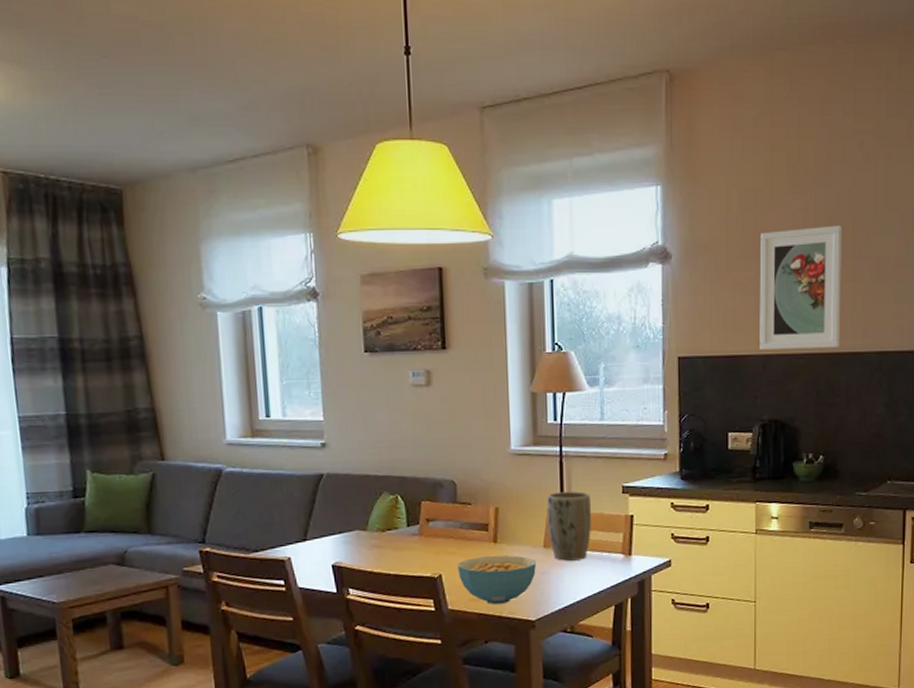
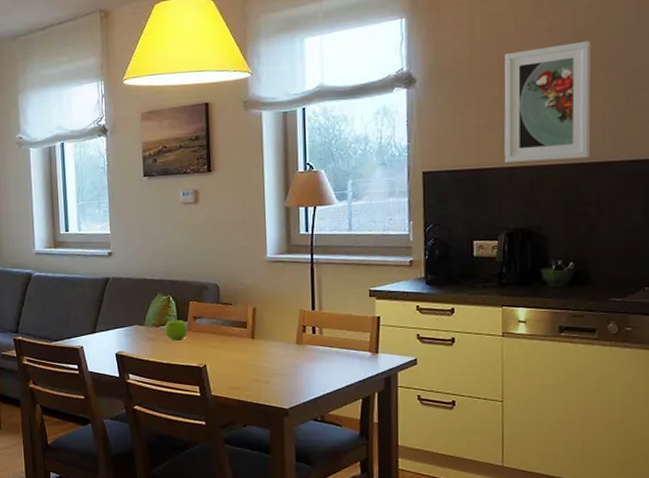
fruit: none [386,517,420,547] -> present [160,315,188,341]
cereal bowl: present [458,555,536,604] -> none [220,349,289,393]
plant pot: present [547,491,592,561] -> none [299,294,341,357]

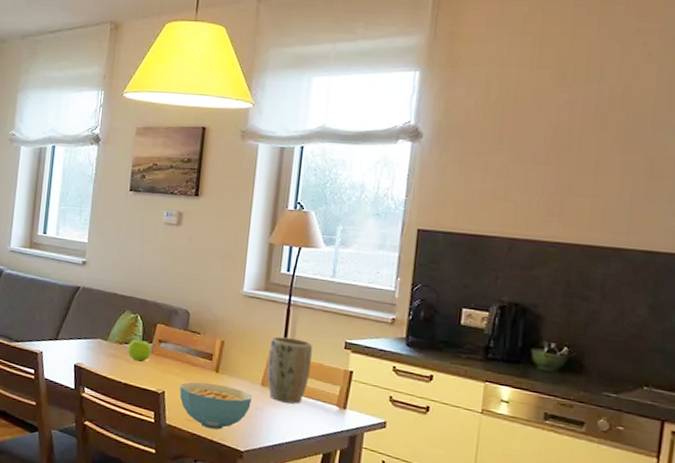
cereal bowl: none [220,349,289,393] -> present [179,381,252,430]
plant pot: none [299,294,341,357] -> present [267,336,313,404]
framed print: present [504,41,591,162] -> none [506,120,613,241]

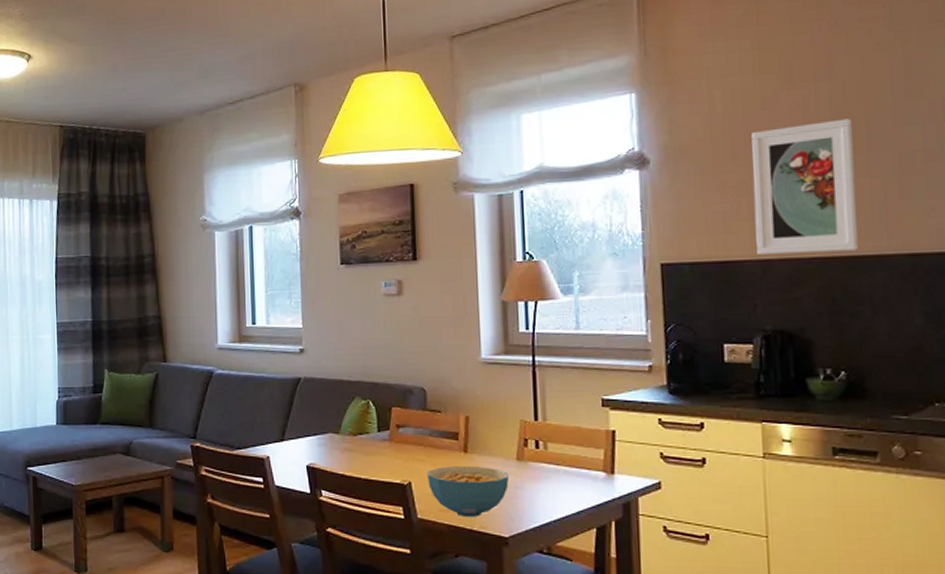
fruit: present [124,334,152,362] -> none [358,422,390,452]
plant pot: present [267,336,313,404] -> none [519,403,569,476]
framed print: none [506,120,613,241] -> present [751,118,858,254]

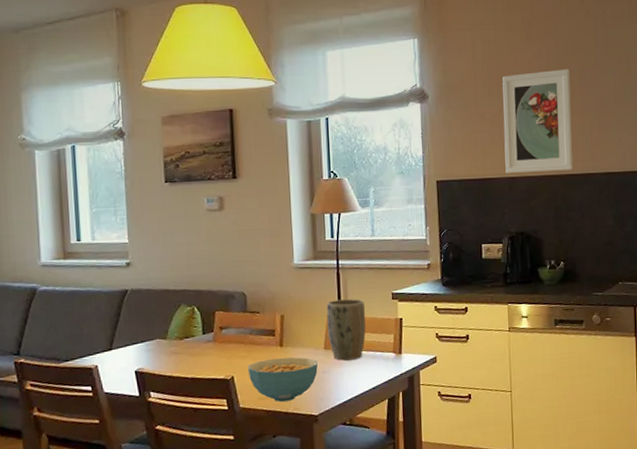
plant pot: none [519,403,569,476] -> present [326,299,366,361]

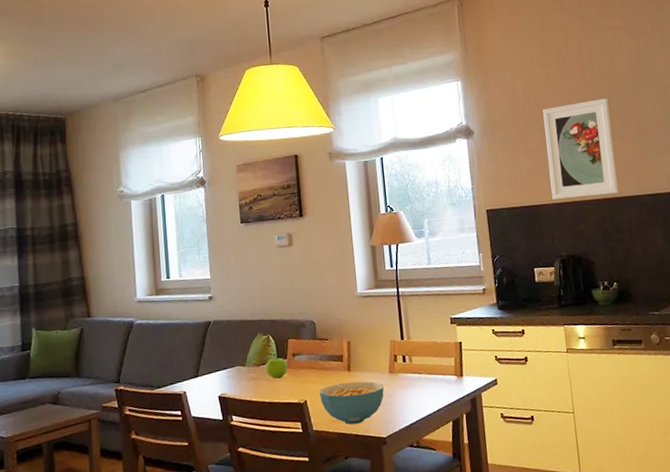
fruit: none [184,326,214,353] -> present [261,353,288,379]
plant pot: present [326,299,366,361] -> none [389,324,428,384]

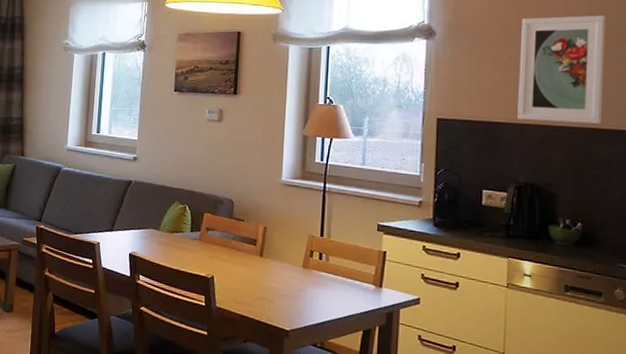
fruit: present [261,353,288,379] -> none [175,223,200,249]
cereal bowl: present [320,381,384,425] -> none [228,266,294,311]

